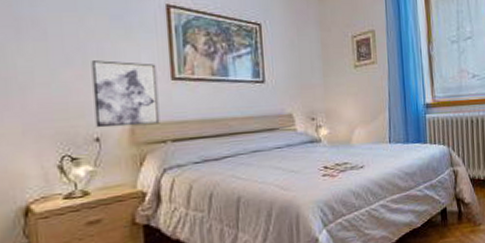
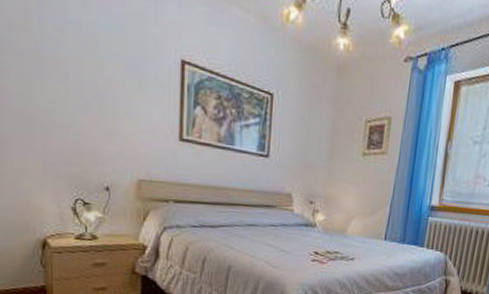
wall art: present [91,60,160,128] -> none [106,110,166,183]

